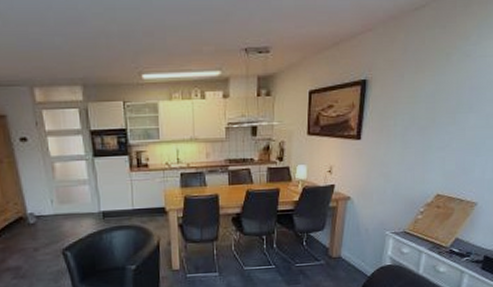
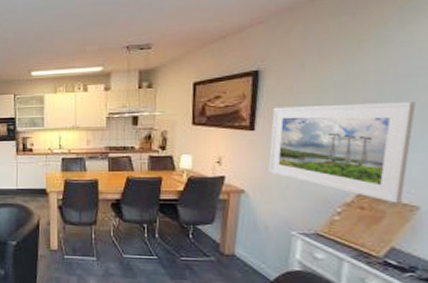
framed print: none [370,112,482,201] -> present [268,102,416,204]

